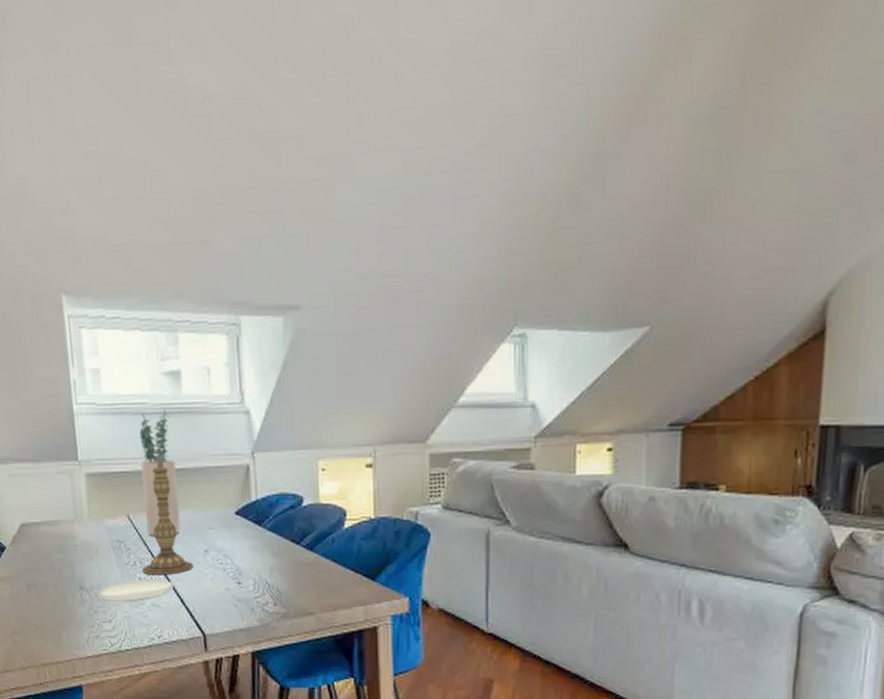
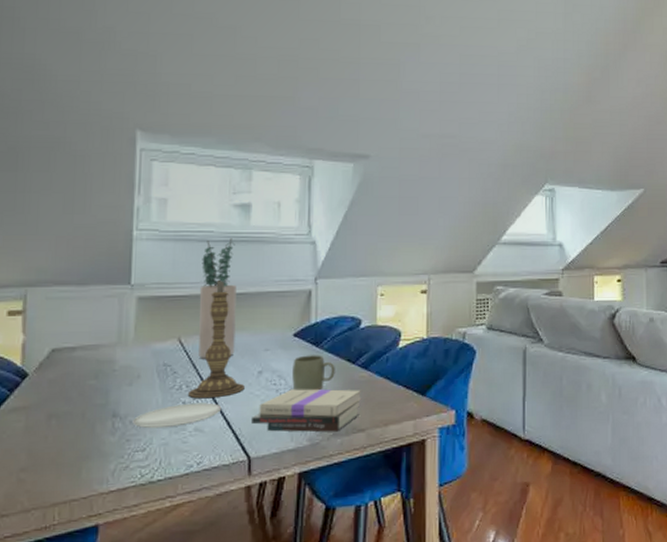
books: none [202,569,308,614] -> present [250,389,361,432]
mug: none [237,534,280,572] -> present [292,355,335,391]

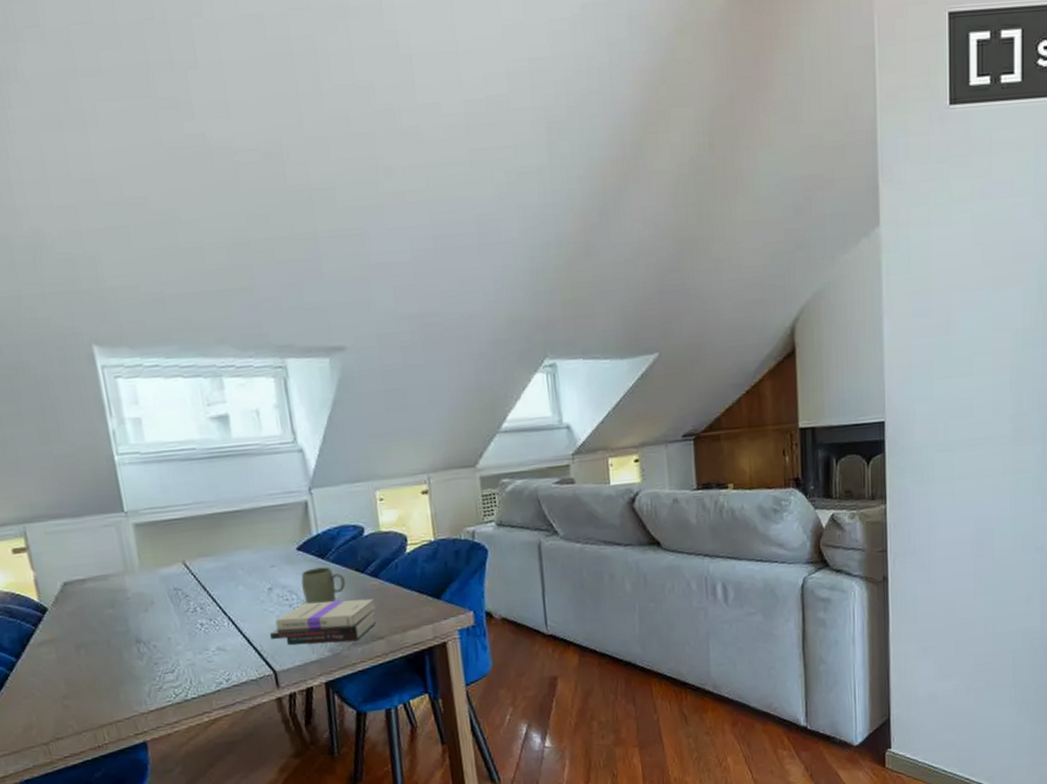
plate: present [132,402,222,429] -> none [156,622,240,652]
candlestick: present [187,279,245,399] -> none [203,498,258,620]
vase: present [198,238,237,359] -> none [189,454,241,581]

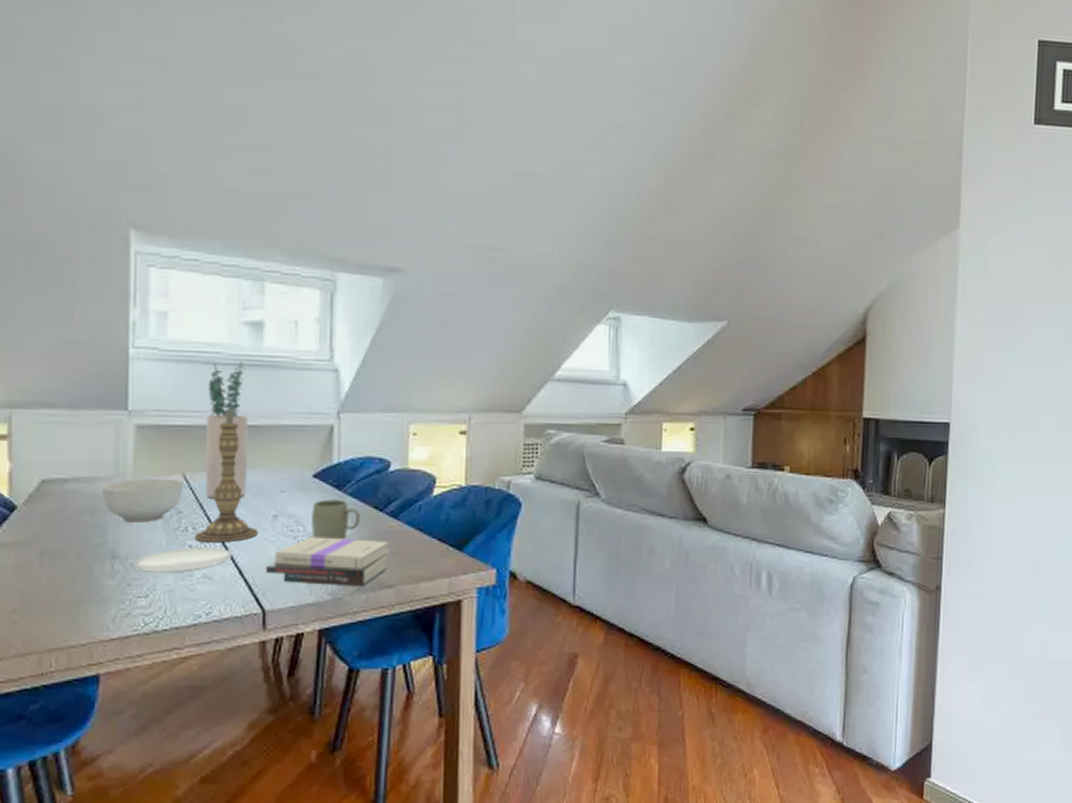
bowl: none [115,567,186,610] -> present [101,478,184,523]
plate: none [156,622,240,652] -> present [133,547,233,573]
vase: none [189,454,241,581] -> present [205,361,248,499]
candlestick: none [203,498,258,620] -> present [194,408,258,543]

